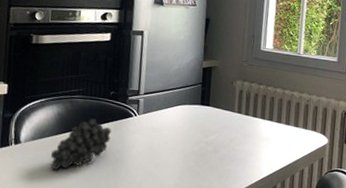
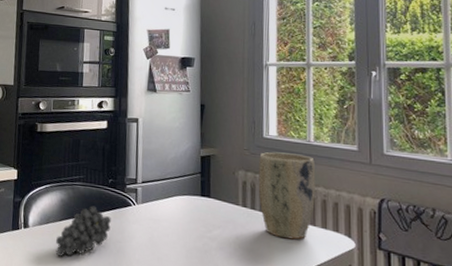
plant pot: none [252,63,302,140] -> present [258,152,316,240]

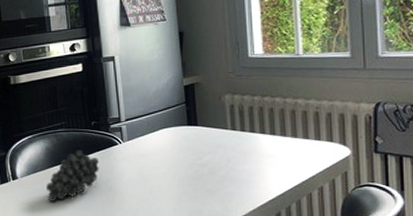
plant pot: present [258,152,316,240] -> none [245,69,307,155]

